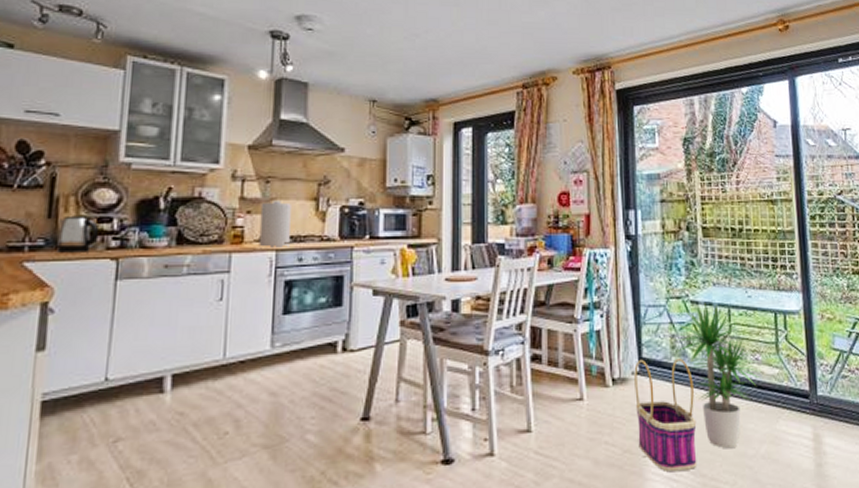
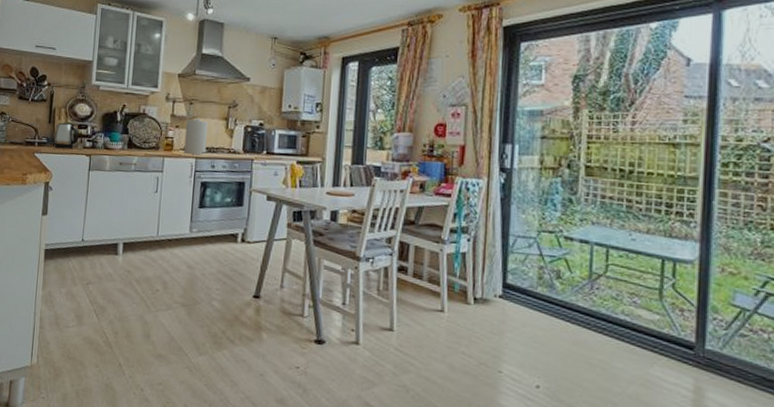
basket: present [634,358,697,471] -> none [495,284,559,393]
potted plant: present [672,303,764,448] -> none [540,240,640,382]

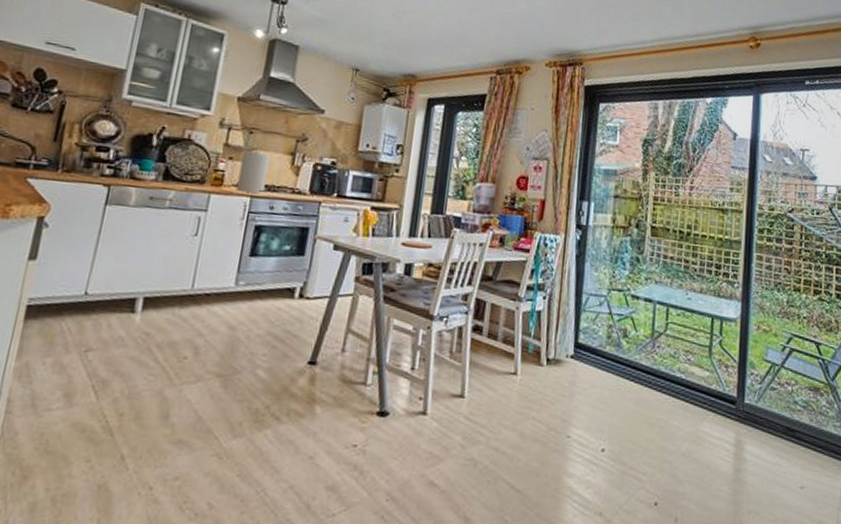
kettle: present [54,122,80,150] -> none [57,141,97,177]

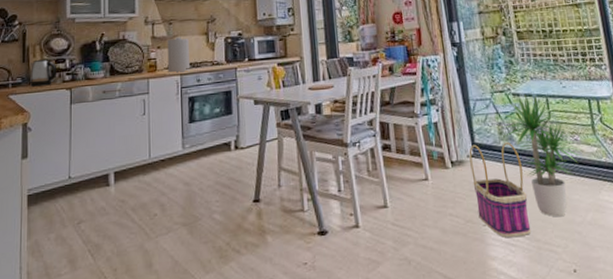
kettle: none [57,141,97,177] -> present [30,59,57,88]
basket: none [564,344,625,456] -> present [469,141,531,237]
potted plant: none [609,299,693,441] -> present [499,95,584,217]

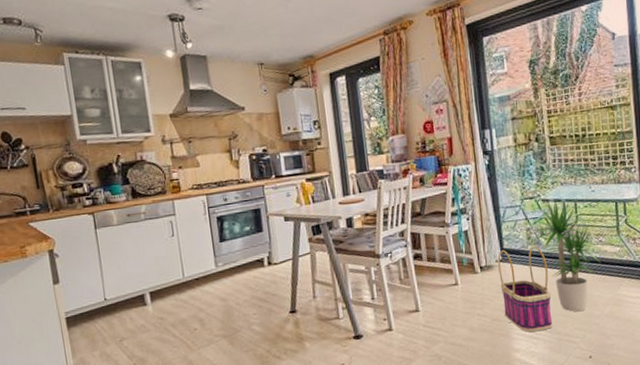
kettle: present [30,59,57,88] -> none [46,184,76,214]
paper towel holder: present [167,37,190,75] -> none [188,155,215,195]

